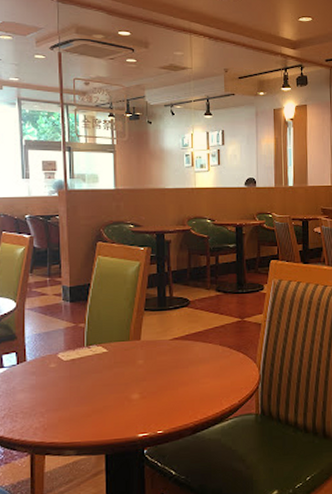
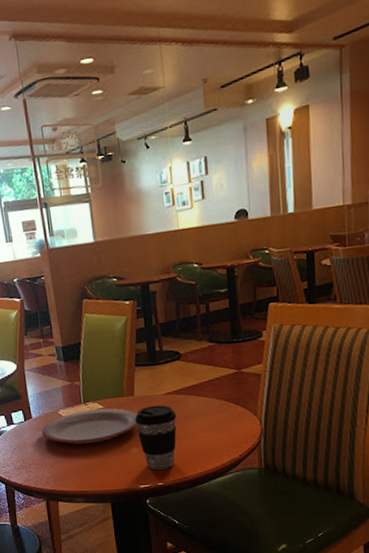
plate: none [36,351,142,390] -> present [41,408,138,444]
coffee cup: none [139,350,182,417] -> present [135,405,177,470]

